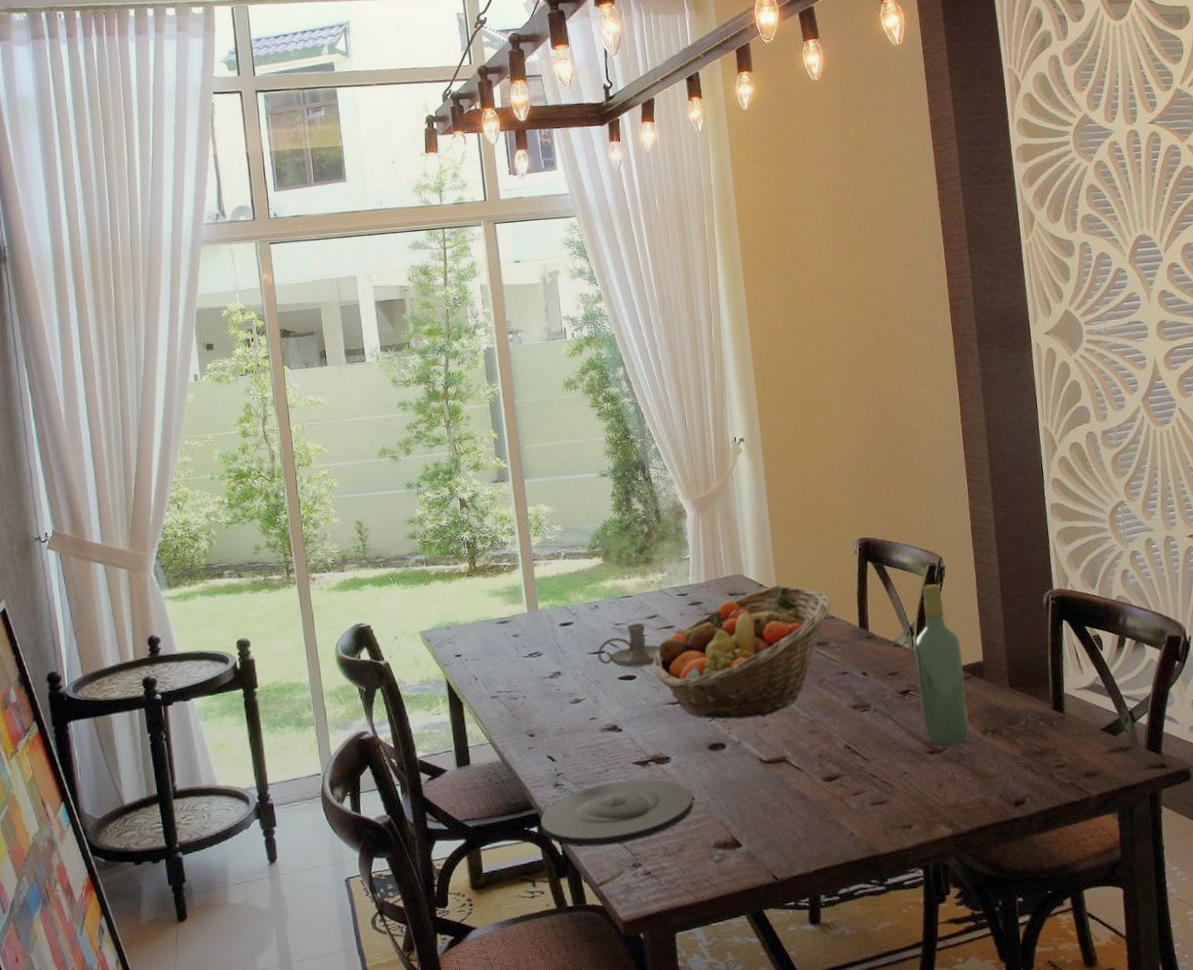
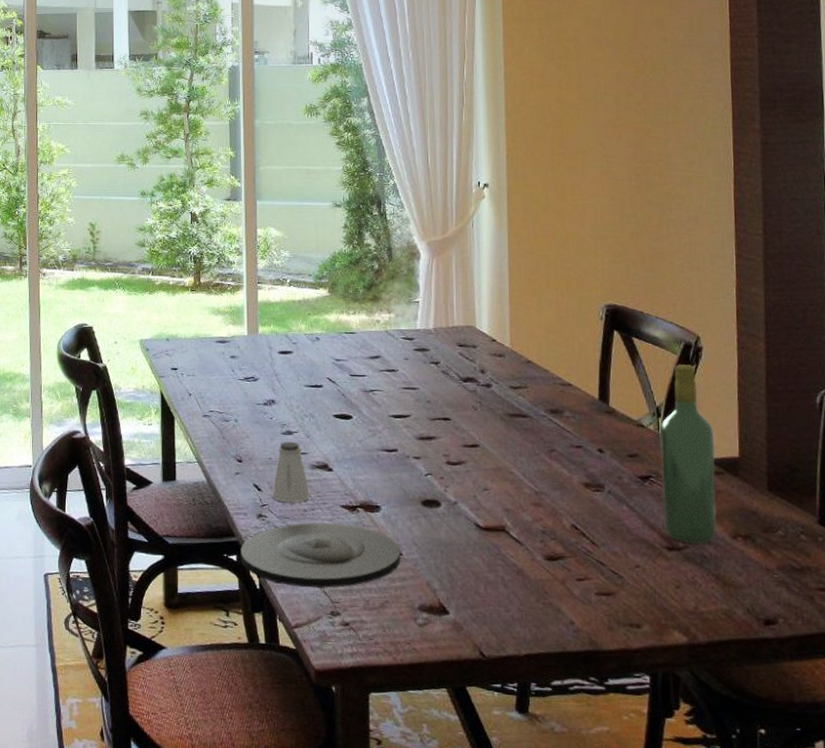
saltshaker: none [565,708,603,768] -> present [271,441,310,503]
candle holder: present [597,623,660,668] -> none [314,362,380,407]
fruit basket: present [652,585,831,720] -> none [370,342,569,480]

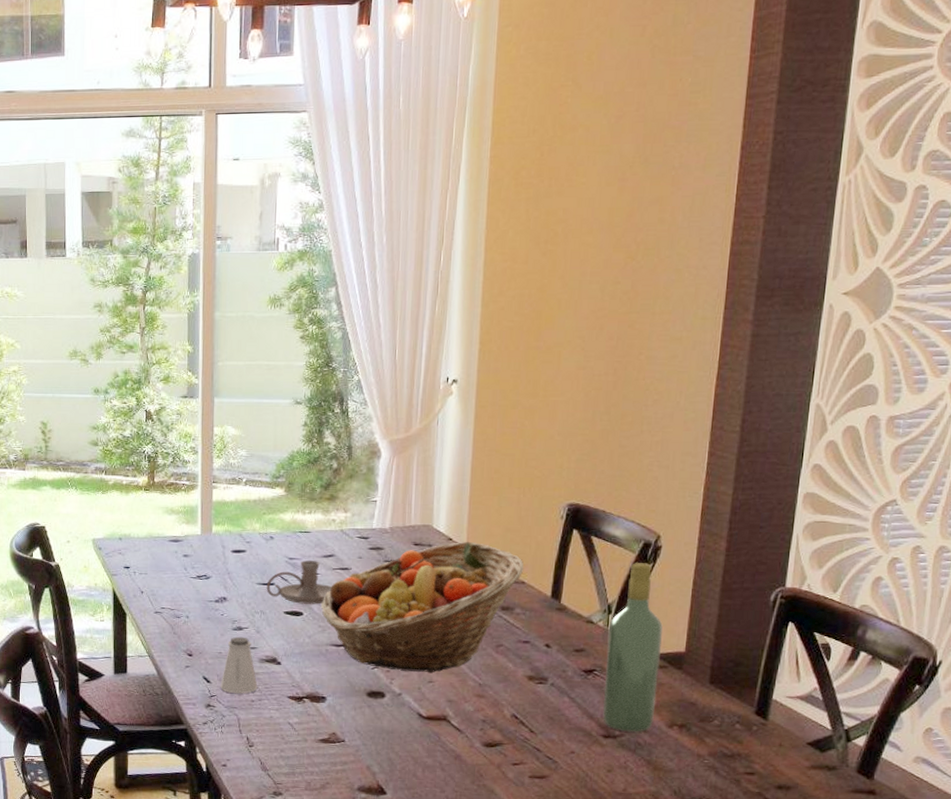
plate: present [240,523,401,588] -> none [188,712,344,771]
candle holder: none [314,362,380,407] -> present [266,560,332,604]
fruit basket: none [370,342,569,480] -> present [321,541,524,673]

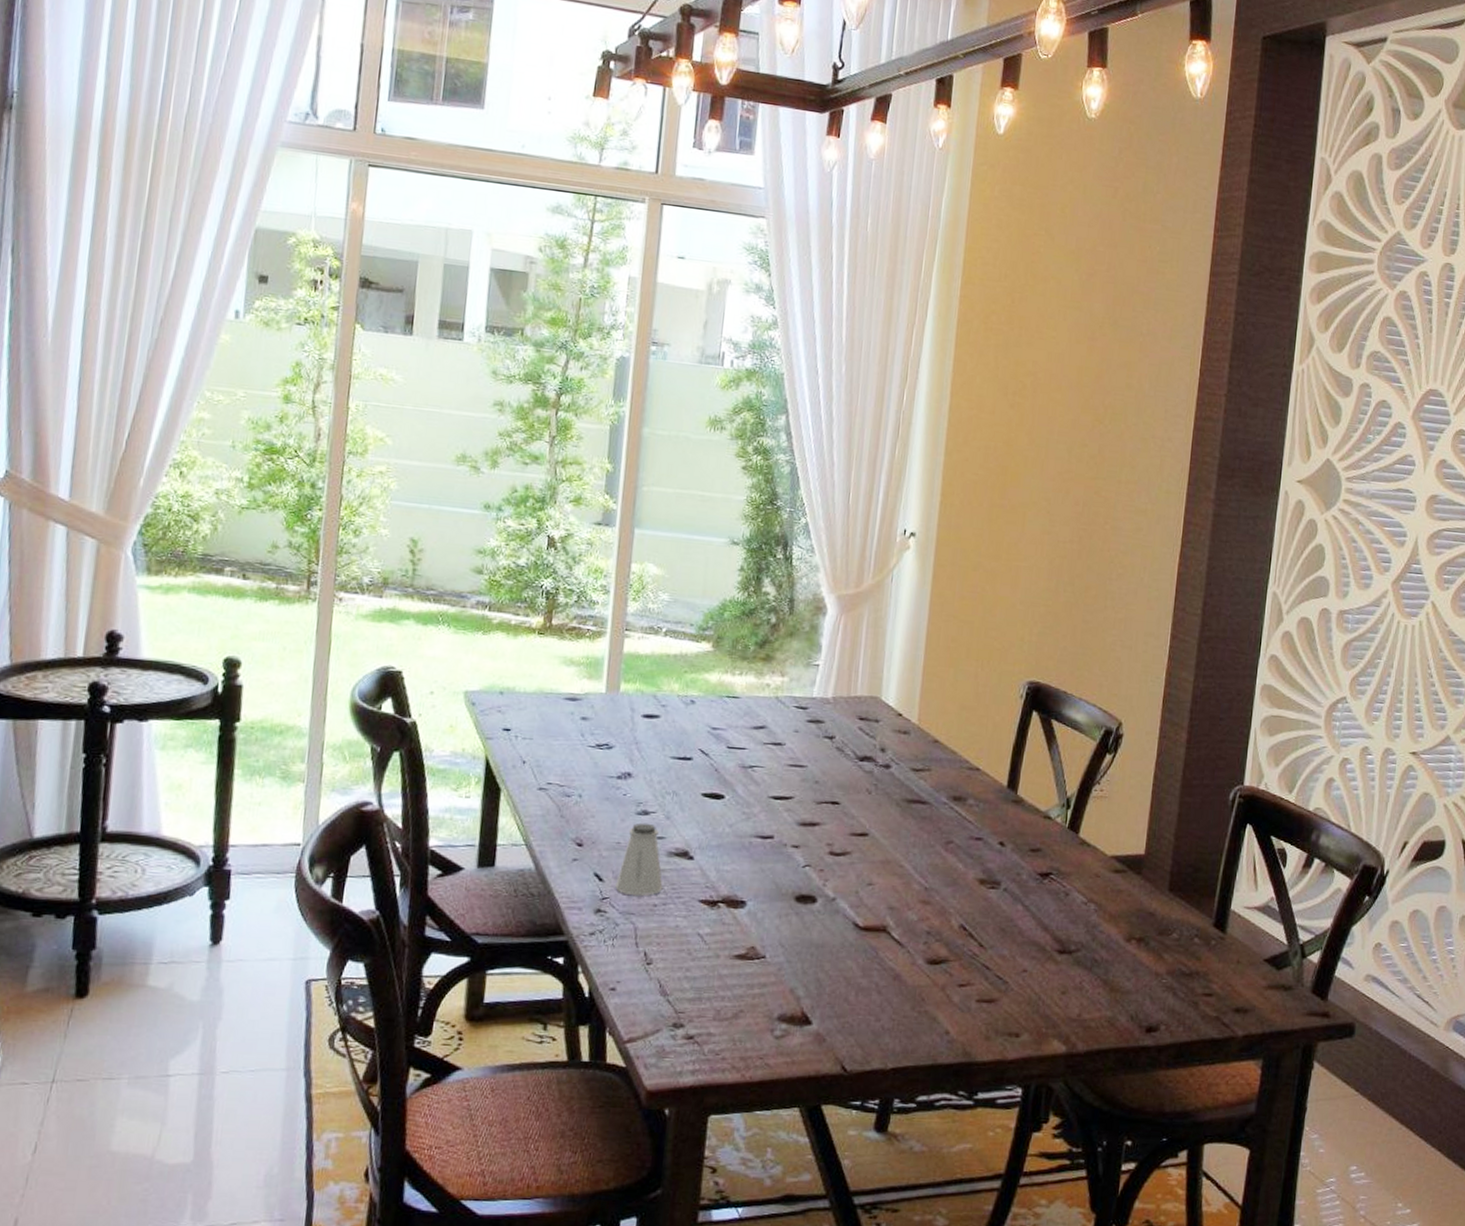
candle holder: present [266,560,332,604] -> none [681,731,761,786]
fruit basket: present [321,541,524,673] -> none [747,718,980,874]
wine bottle: present [602,563,663,732] -> none [1058,752,1123,947]

